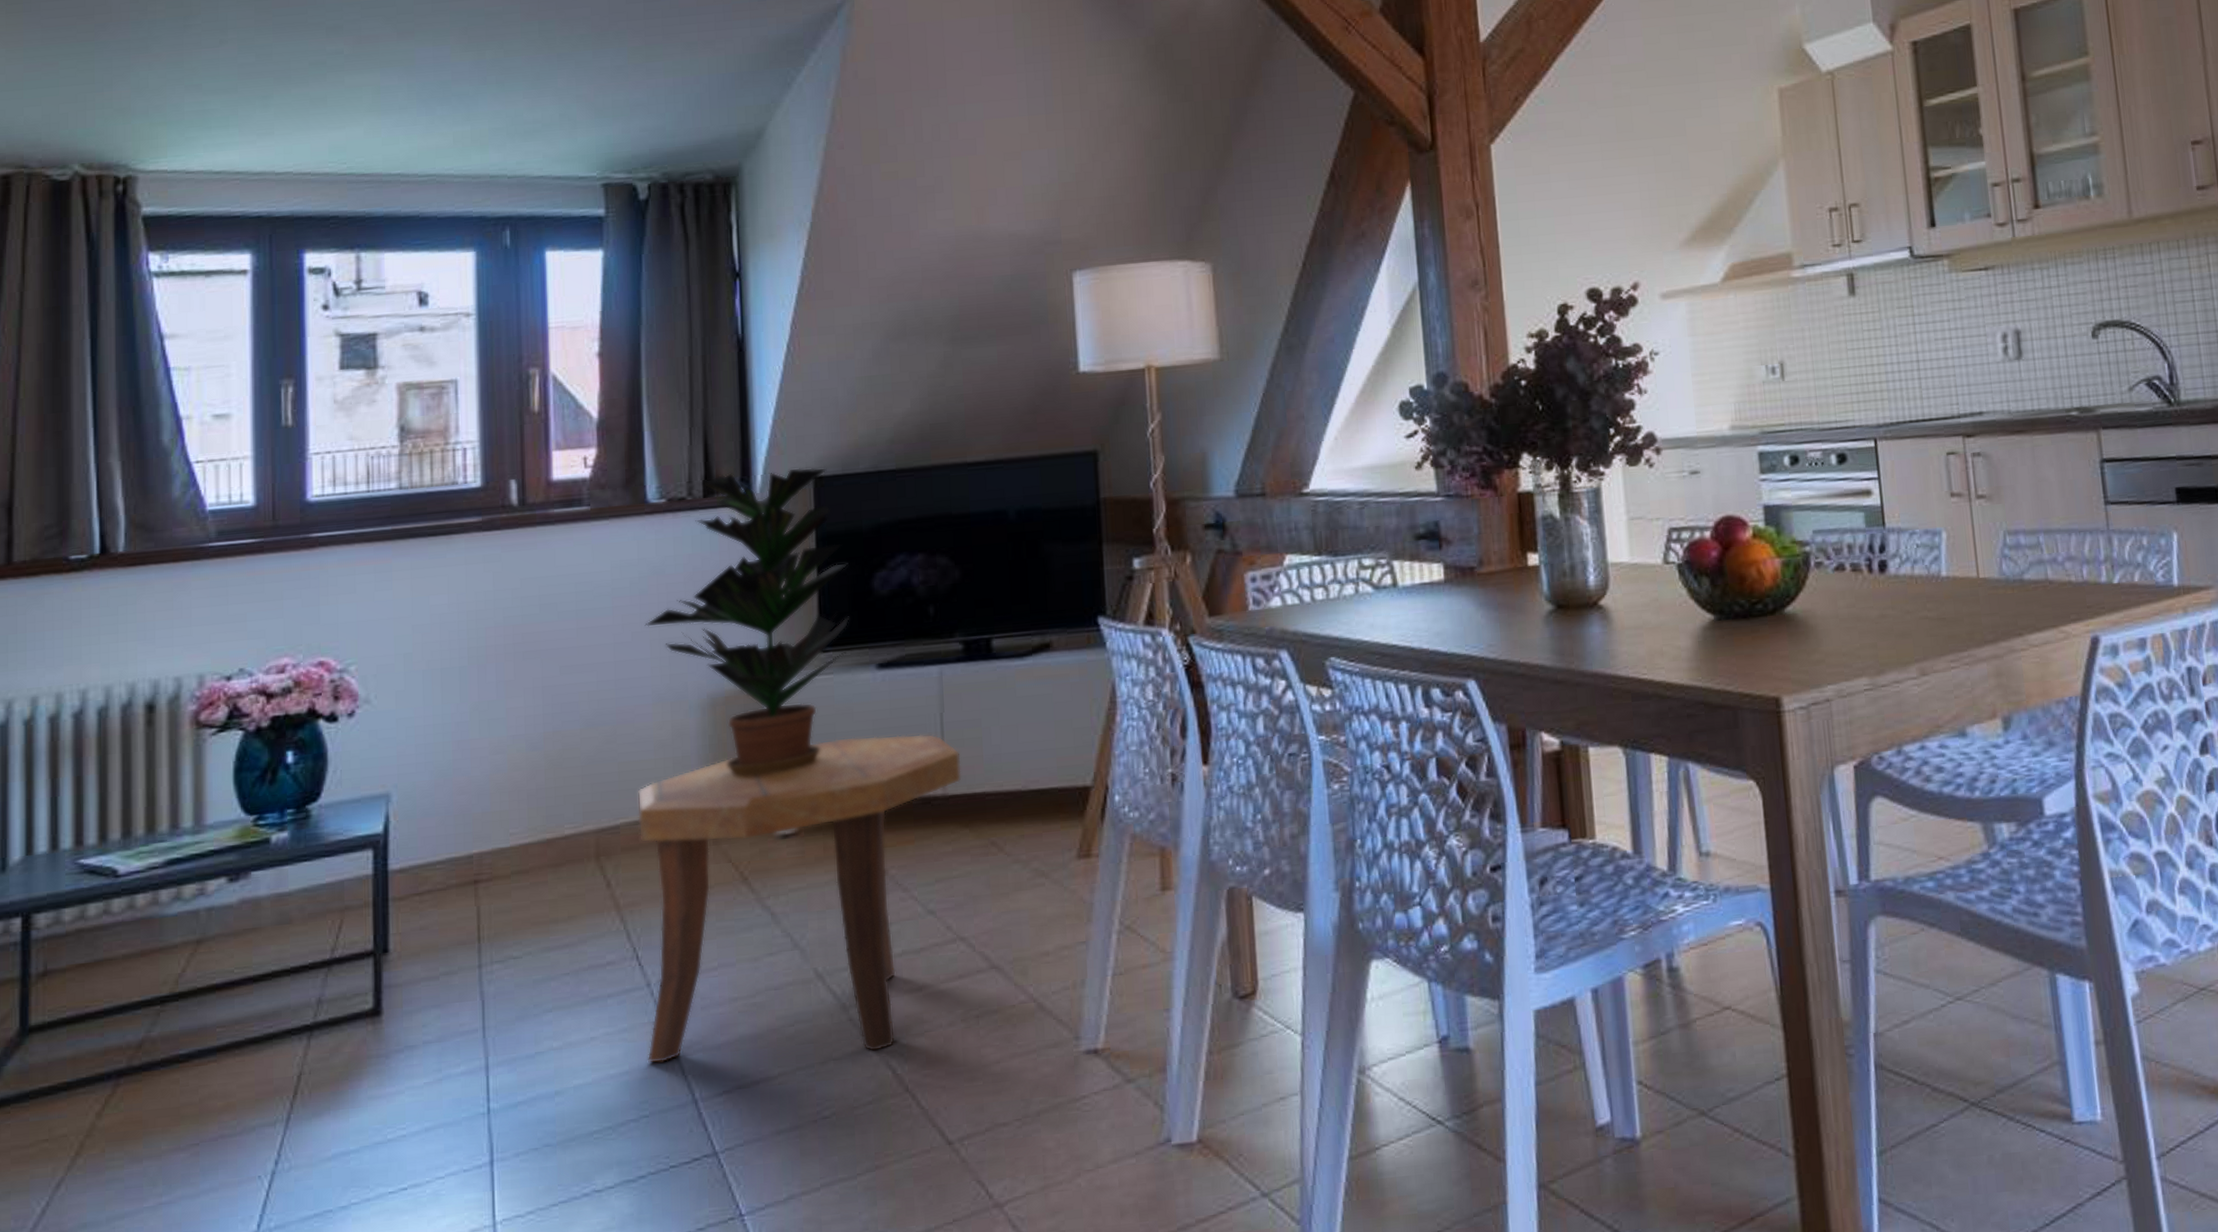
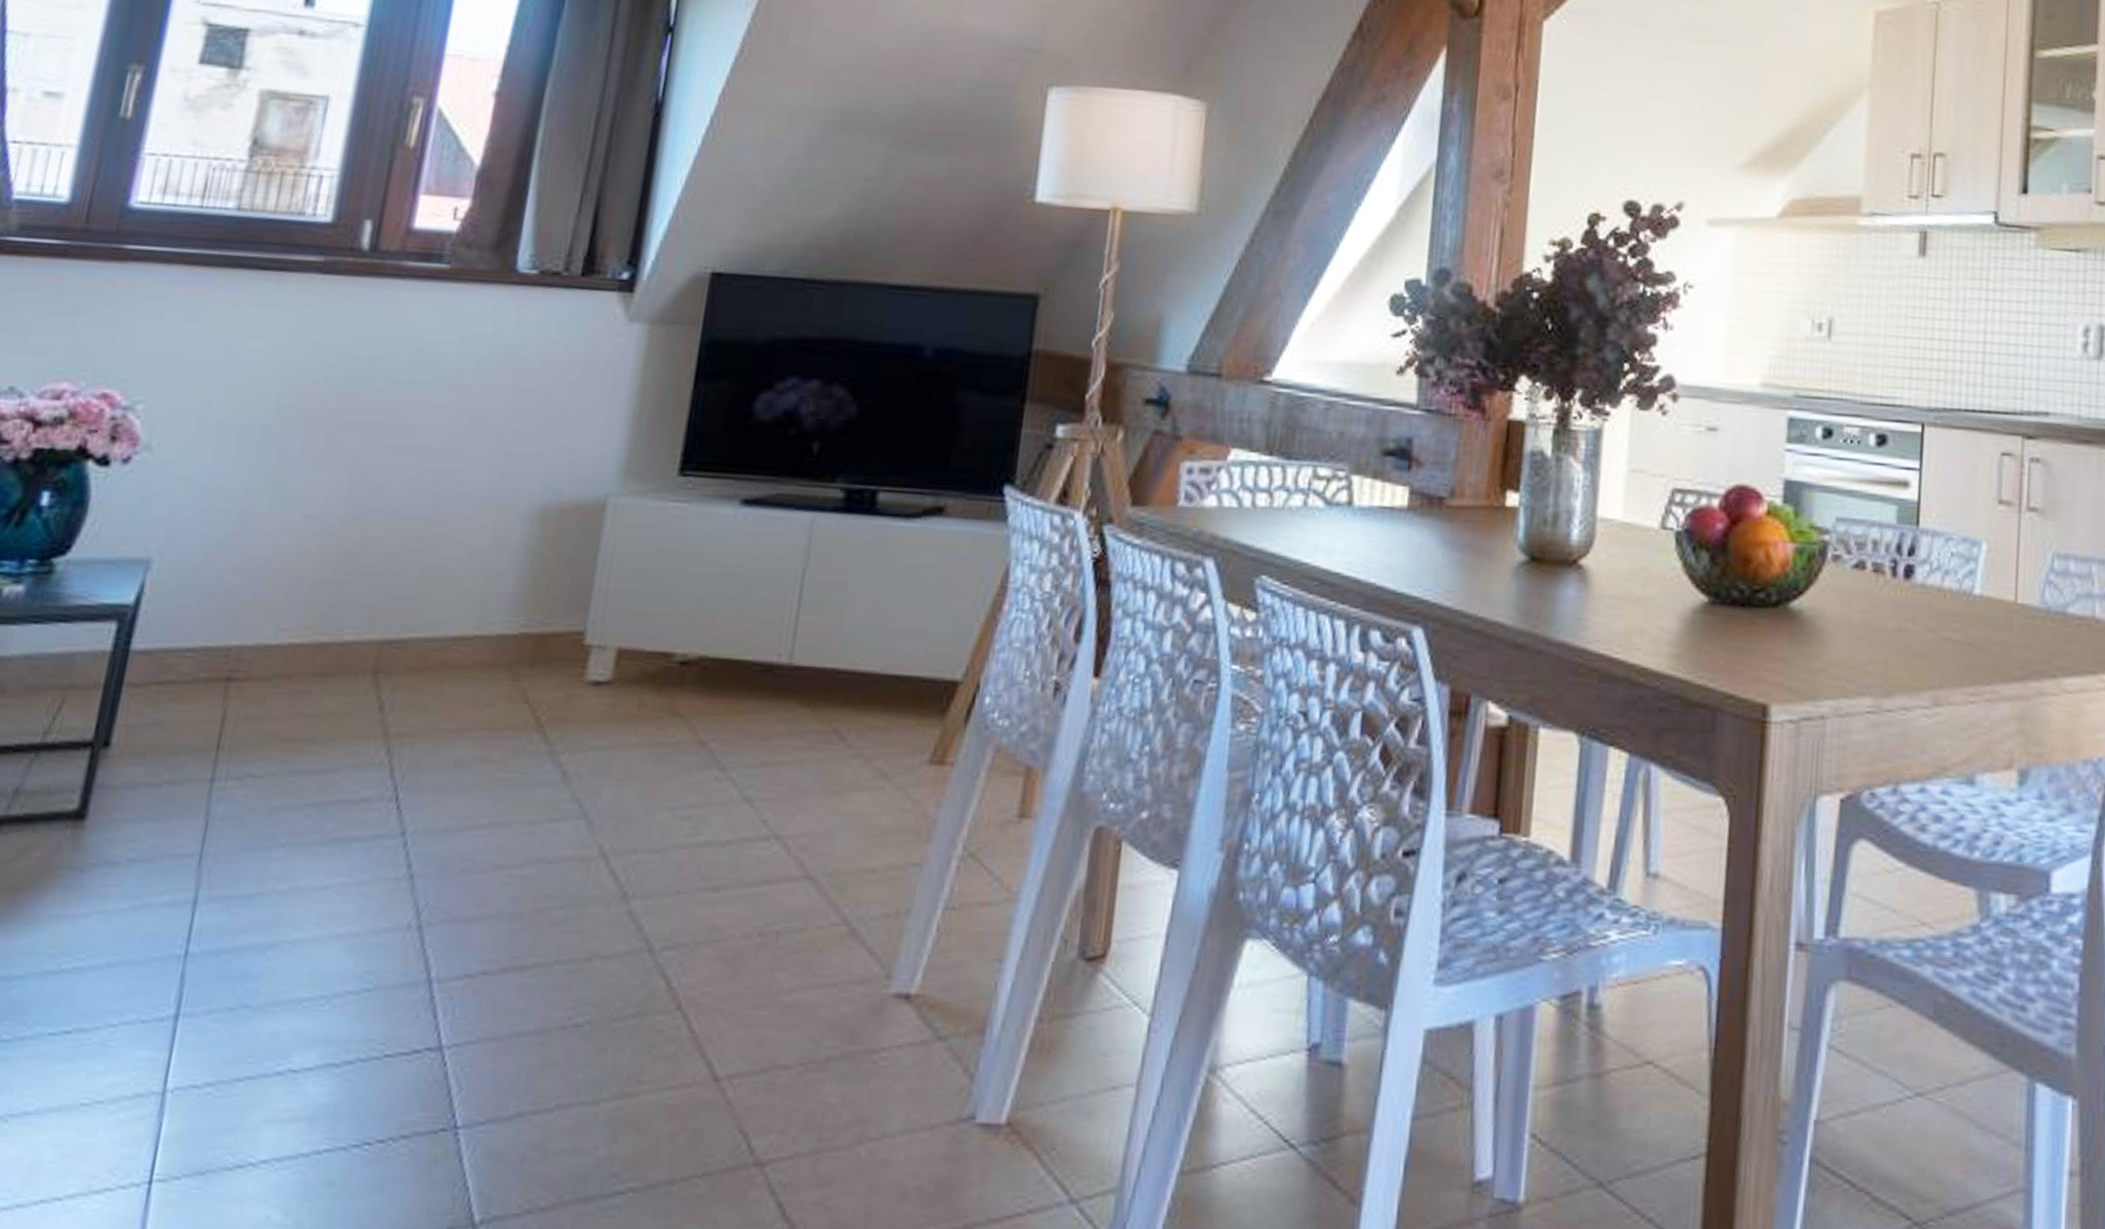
side table: present [637,733,962,1064] -> none [383,578,817,956]
potted plant: present [645,467,850,777] -> none [484,252,732,608]

